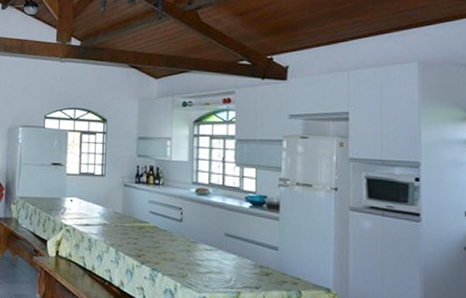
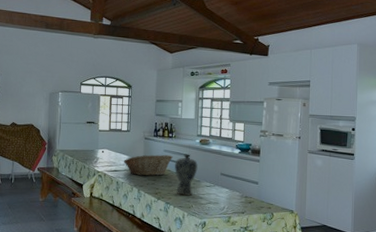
fruit basket: none [98,205,161,234] -> present [124,154,173,176]
vase: none [163,206,194,261] -> present [175,154,198,196]

